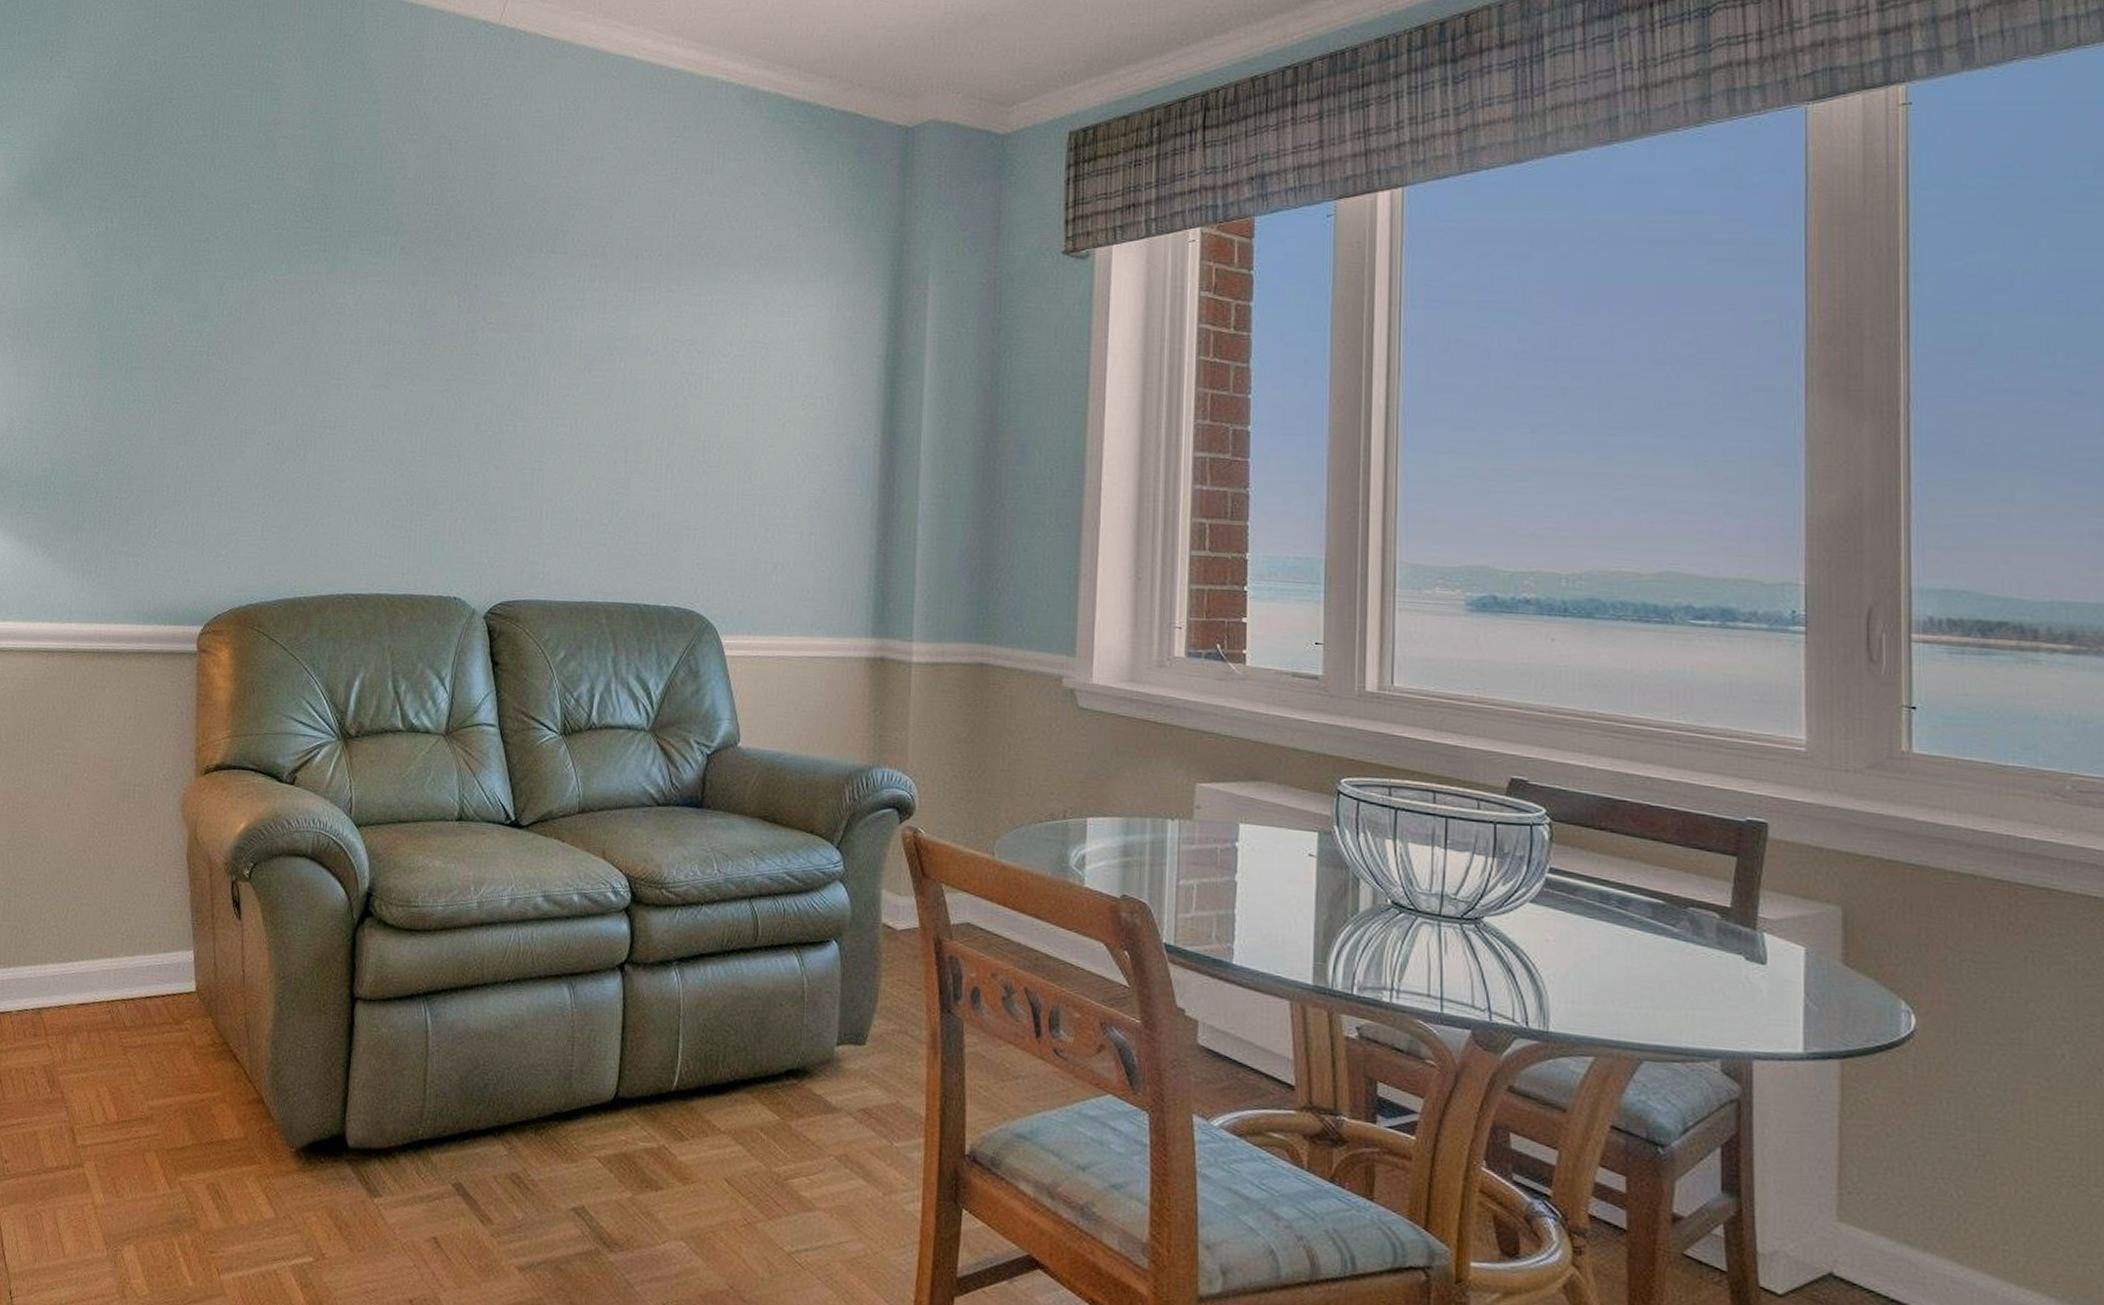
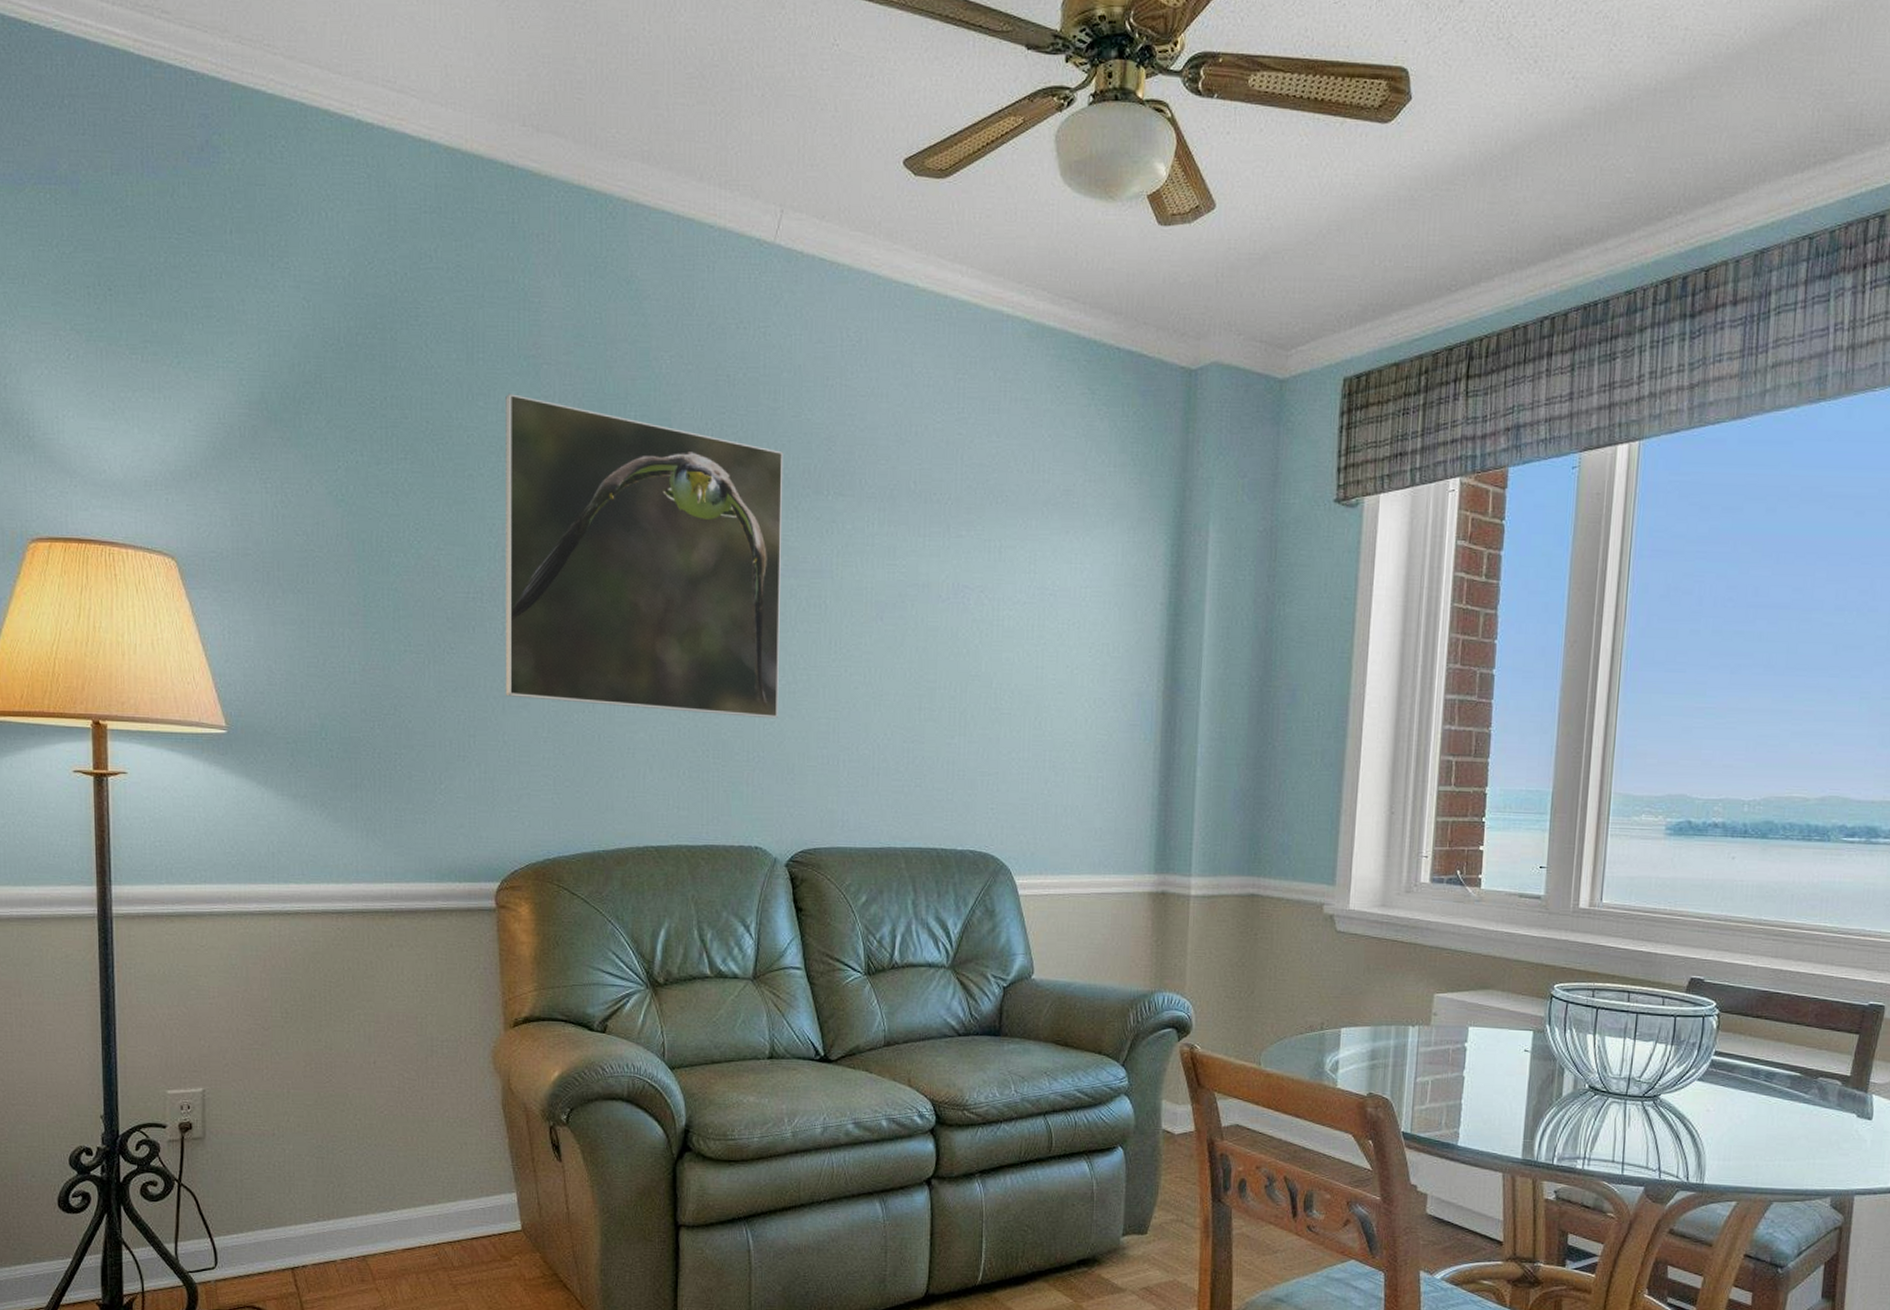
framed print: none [222,165,500,469] -> present [505,394,784,719]

